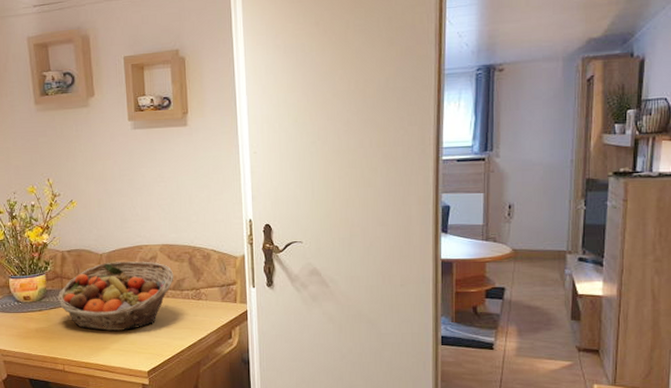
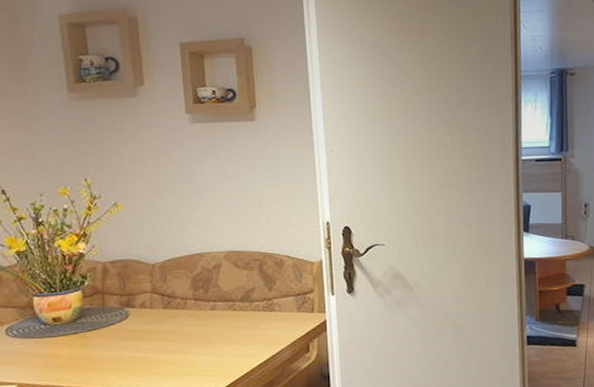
fruit basket: present [57,261,174,331] -> none [98,270,242,353]

